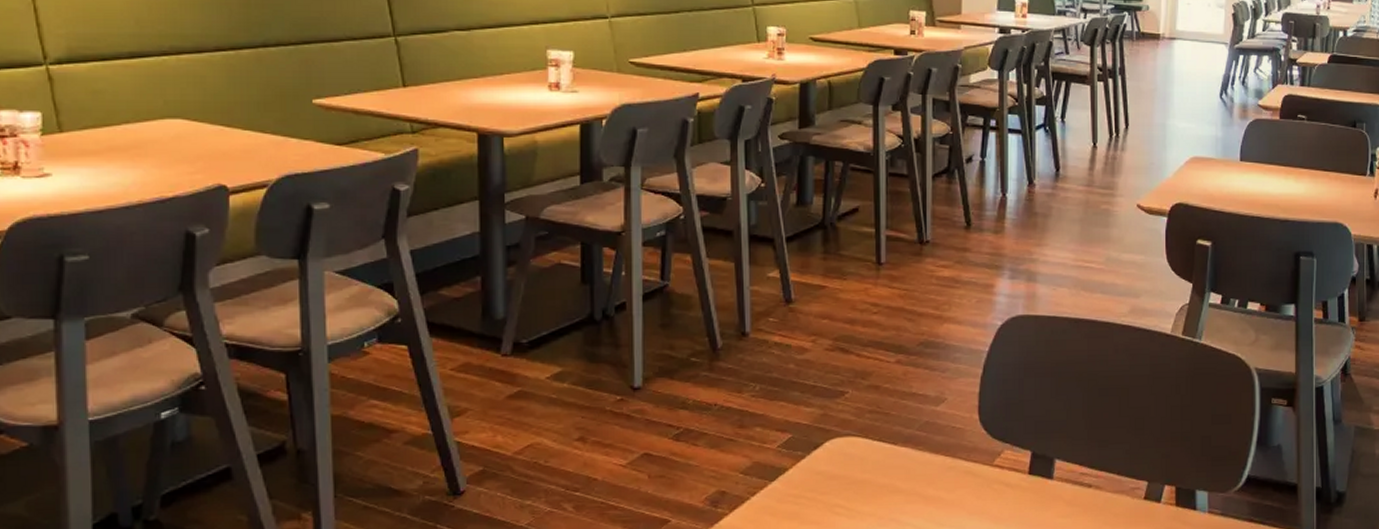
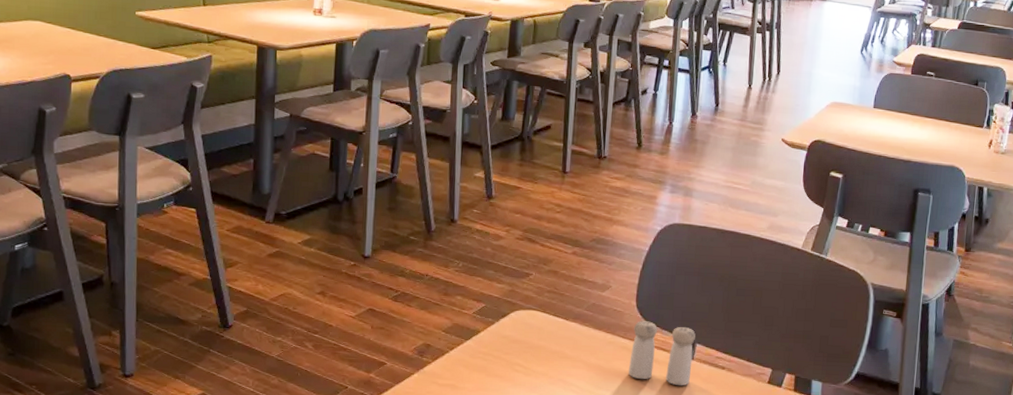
salt and pepper shaker: none [976,437,1053,513] -> present [629,321,696,386]

